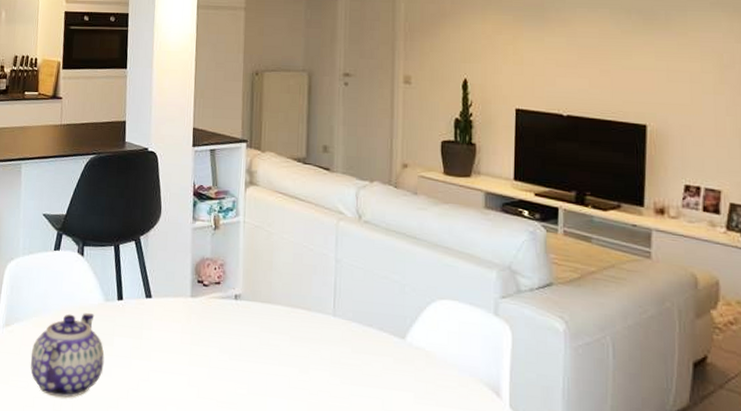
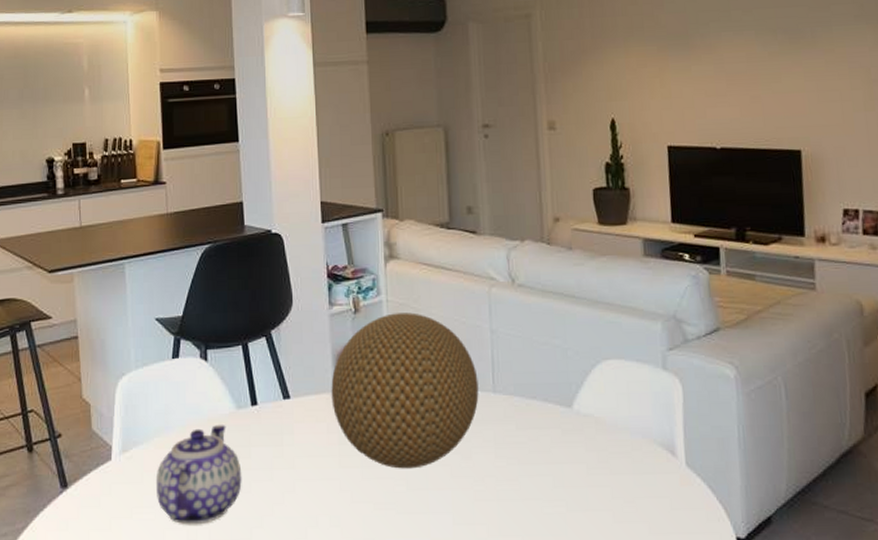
decorative ball: none [187,233,320,375] -> present [331,312,479,469]

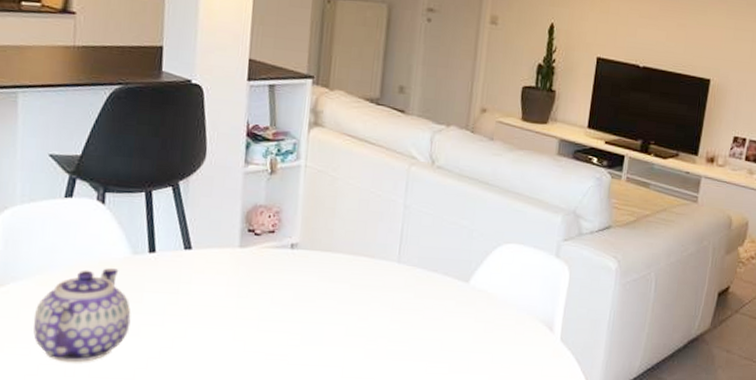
decorative ball: present [331,312,479,469] -> none [235,178,386,325]

